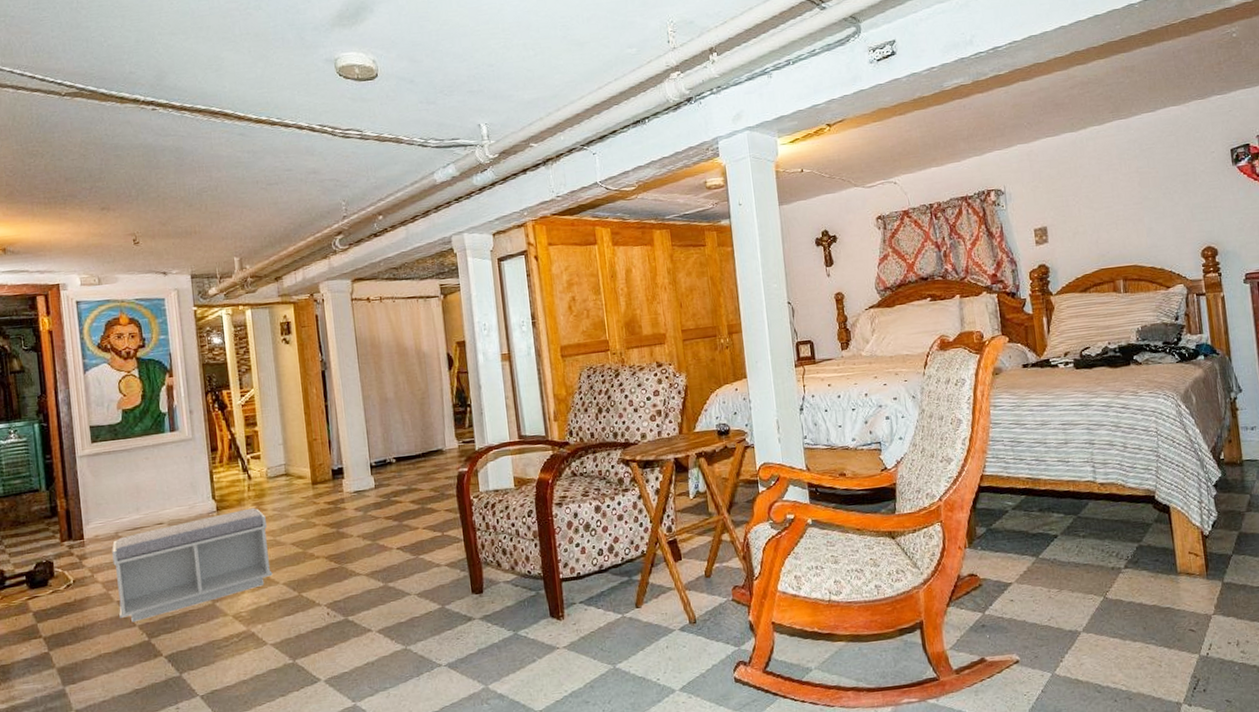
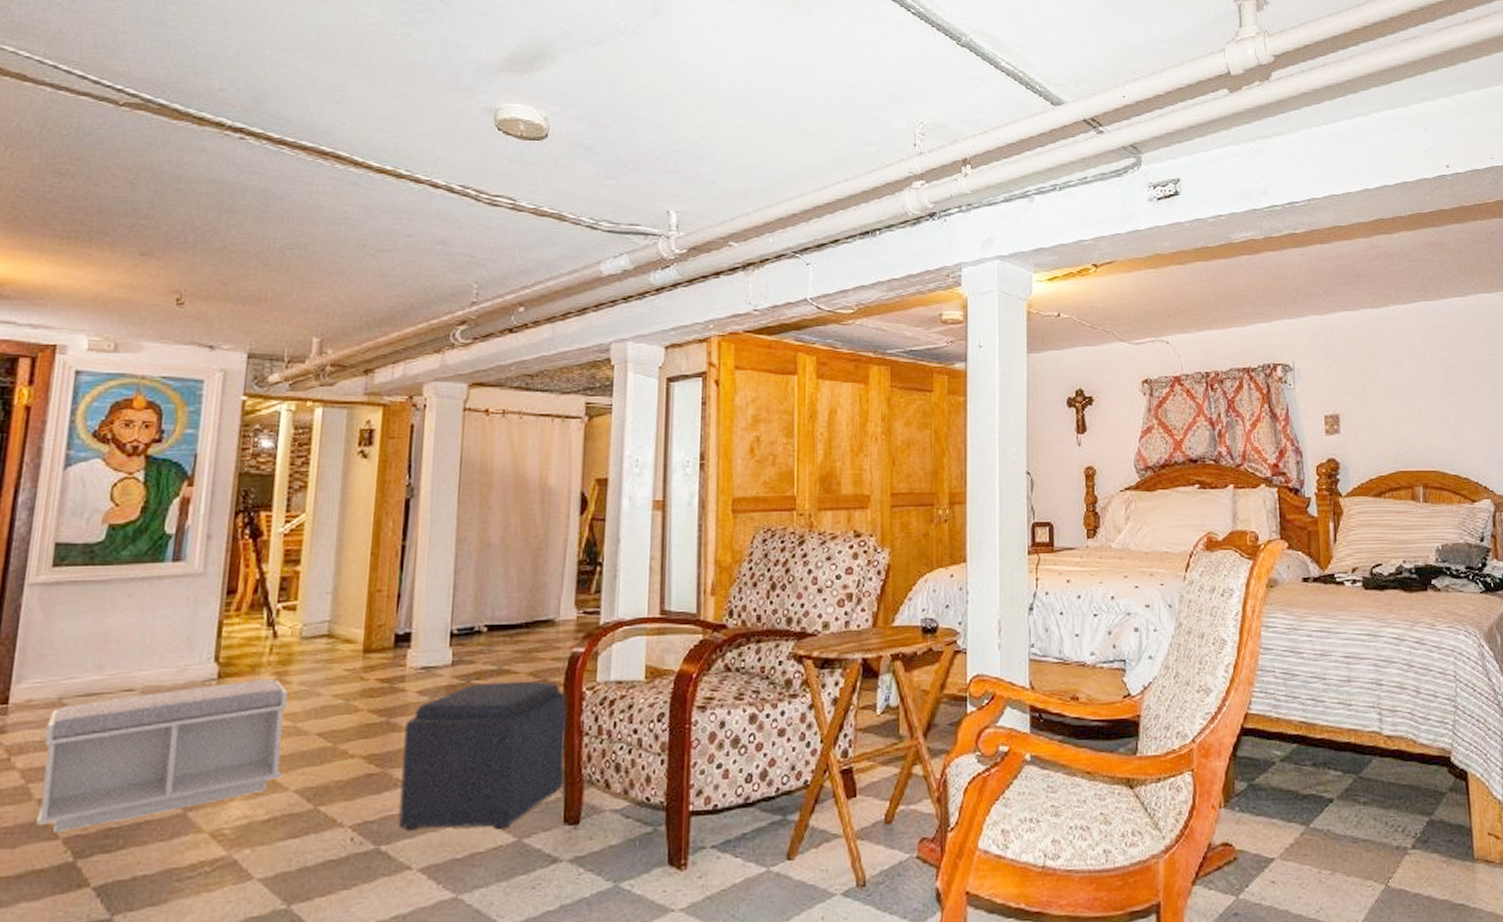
ottoman: none [350,494,468,605] -> present [398,681,568,830]

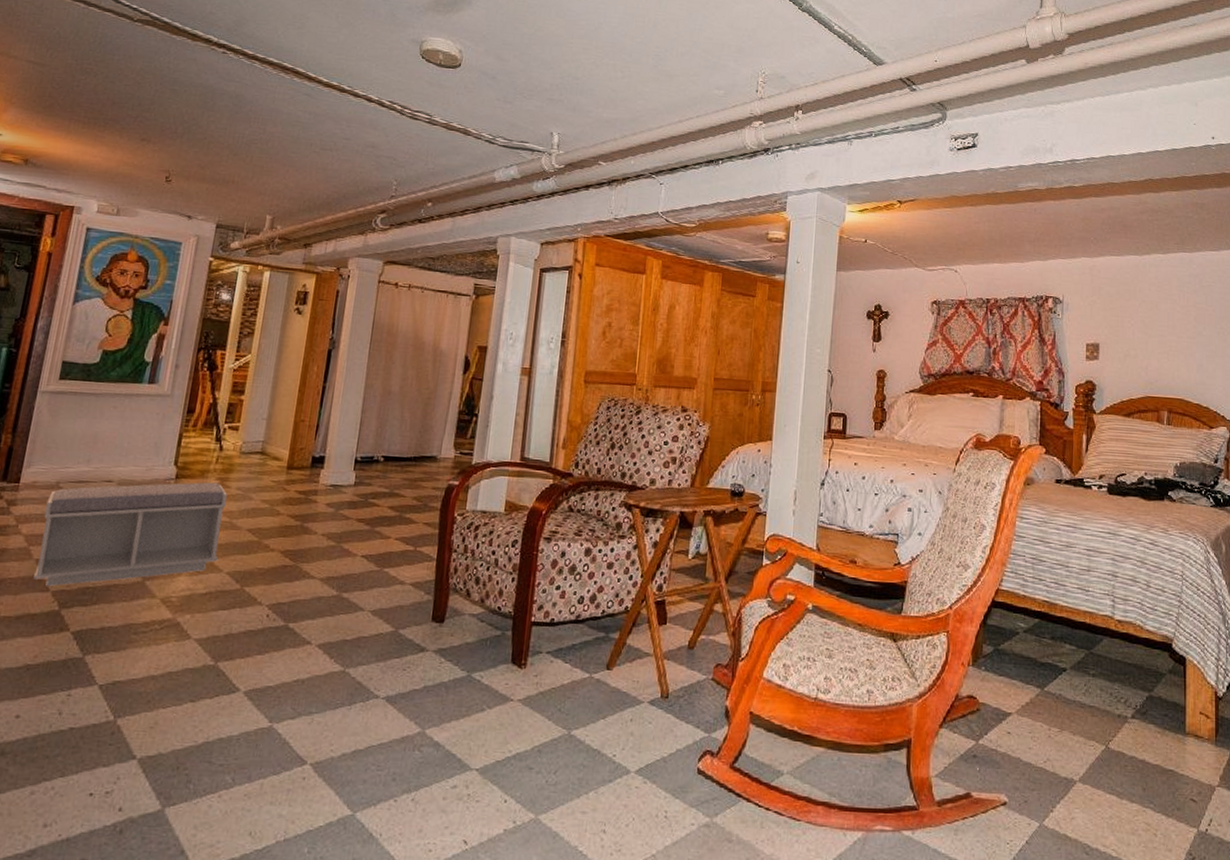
ottoman: present [398,681,568,830] -> none [304,501,443,620]

